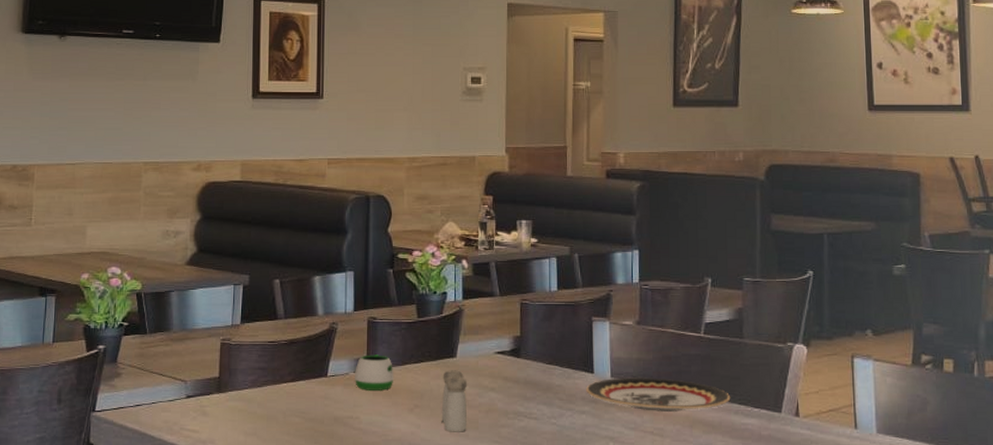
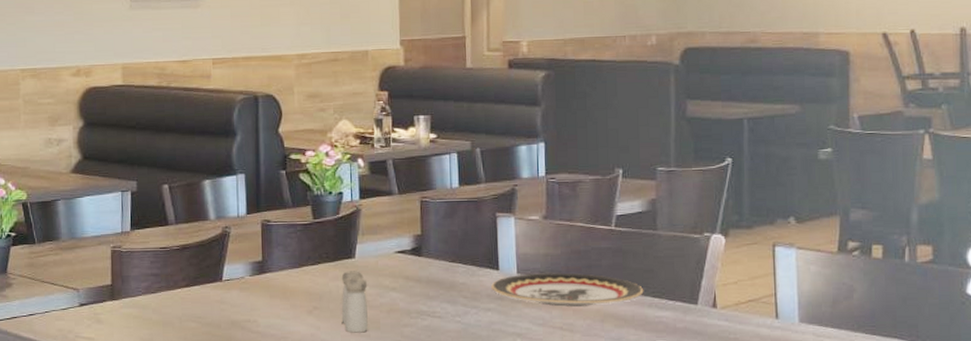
mug: present [355,353,394,391] -> none [250,256,292,294]

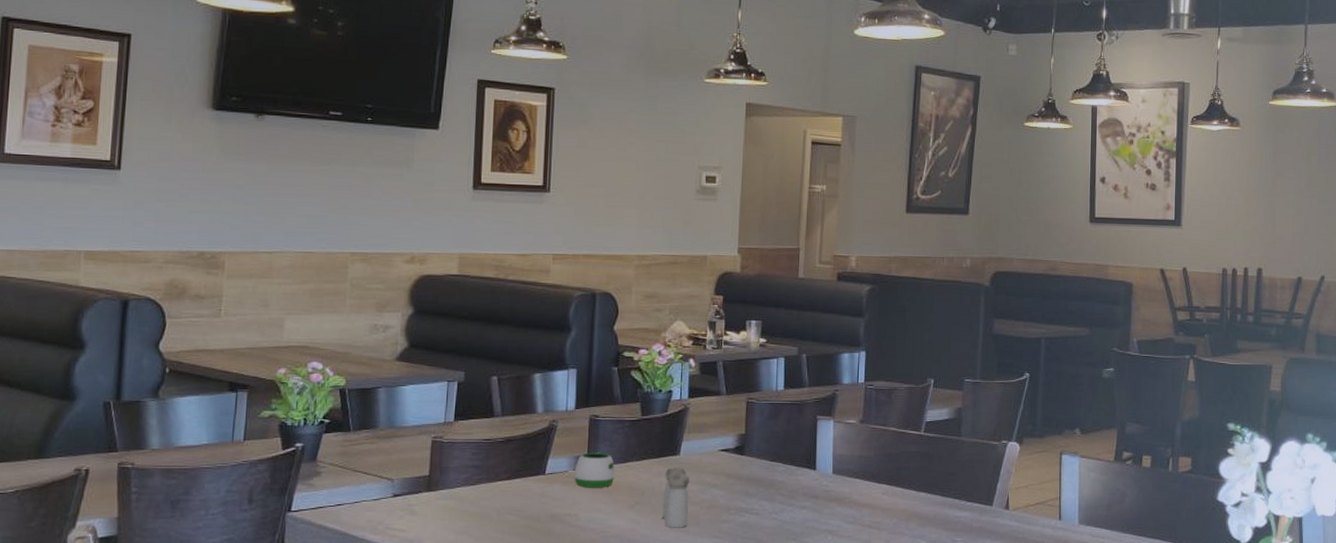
mug: none [250,256,292,294] -> present [574,451,616,488]
plate: present [491,273,644,307] -> none [808,474,946,506]

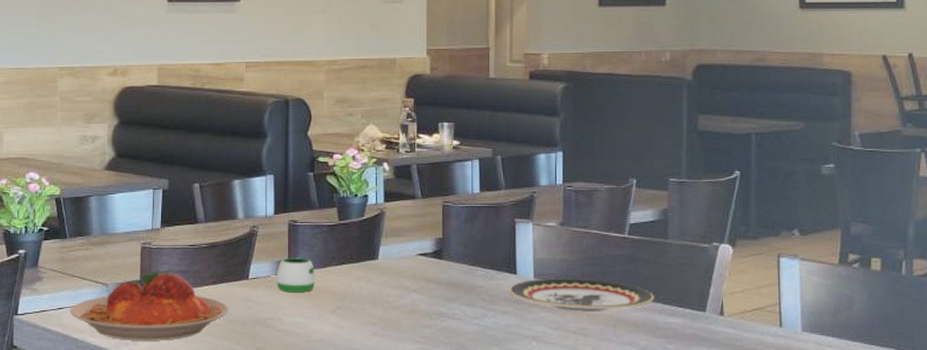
plate: none [350,463,524,538] -> present [70,268,229,341]
salt and pepper shaker: present [662,467,690,528] -> none [363,272,390,333]
plate: none [808,474,946,506] -> present [509,278,655,311]

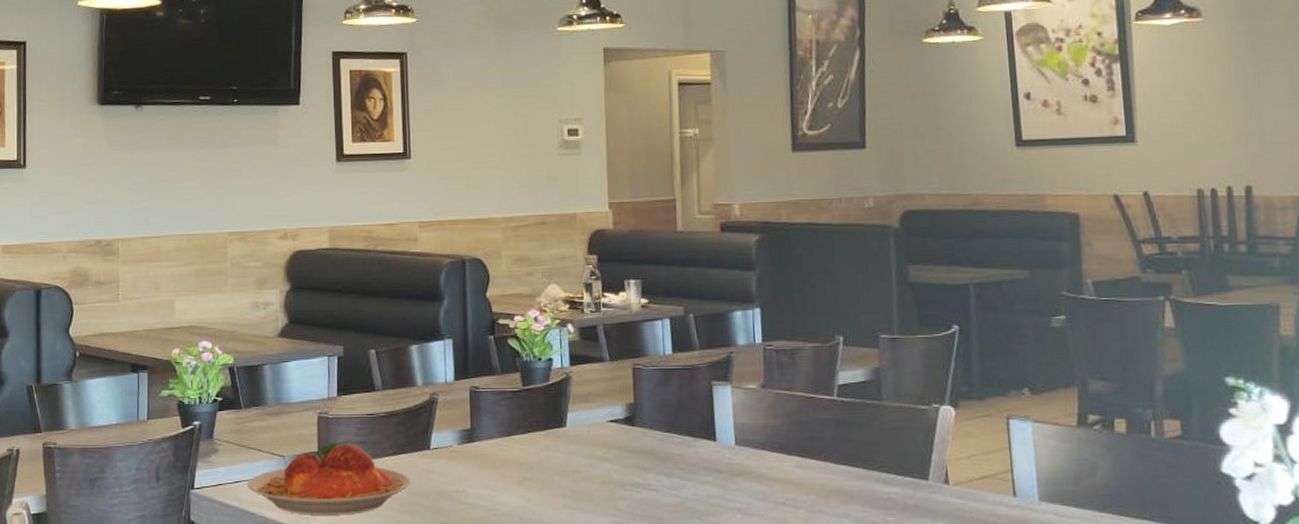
mug: present [276,256,316,293] -> none [459,424,501,463]
plate: present [509,278,655,311] -> none [709,445,871,481]

